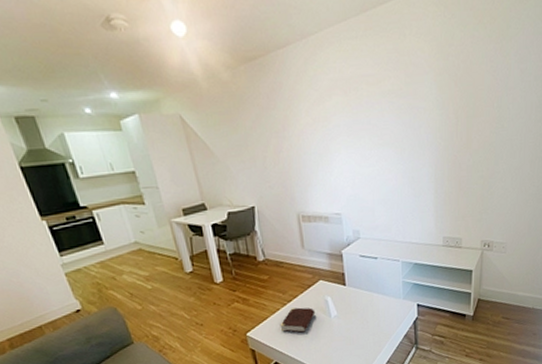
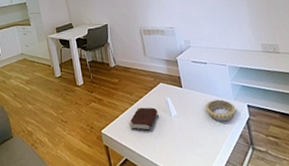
decorative bowl: none [370,298,404,321] -> present [205,99,236,121]

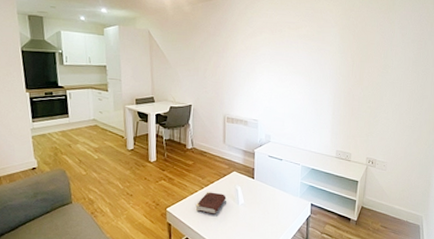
decorative bowl: present [205,99,236,121] -> none [271,195,300,215]

